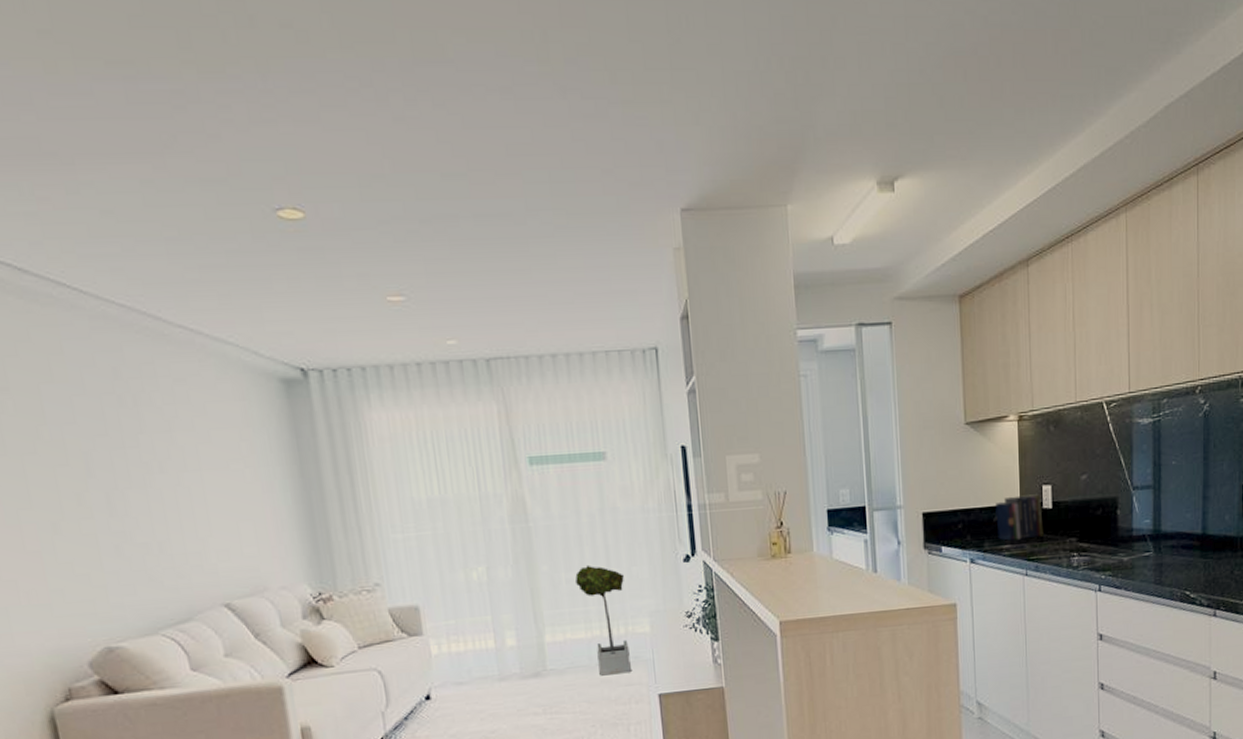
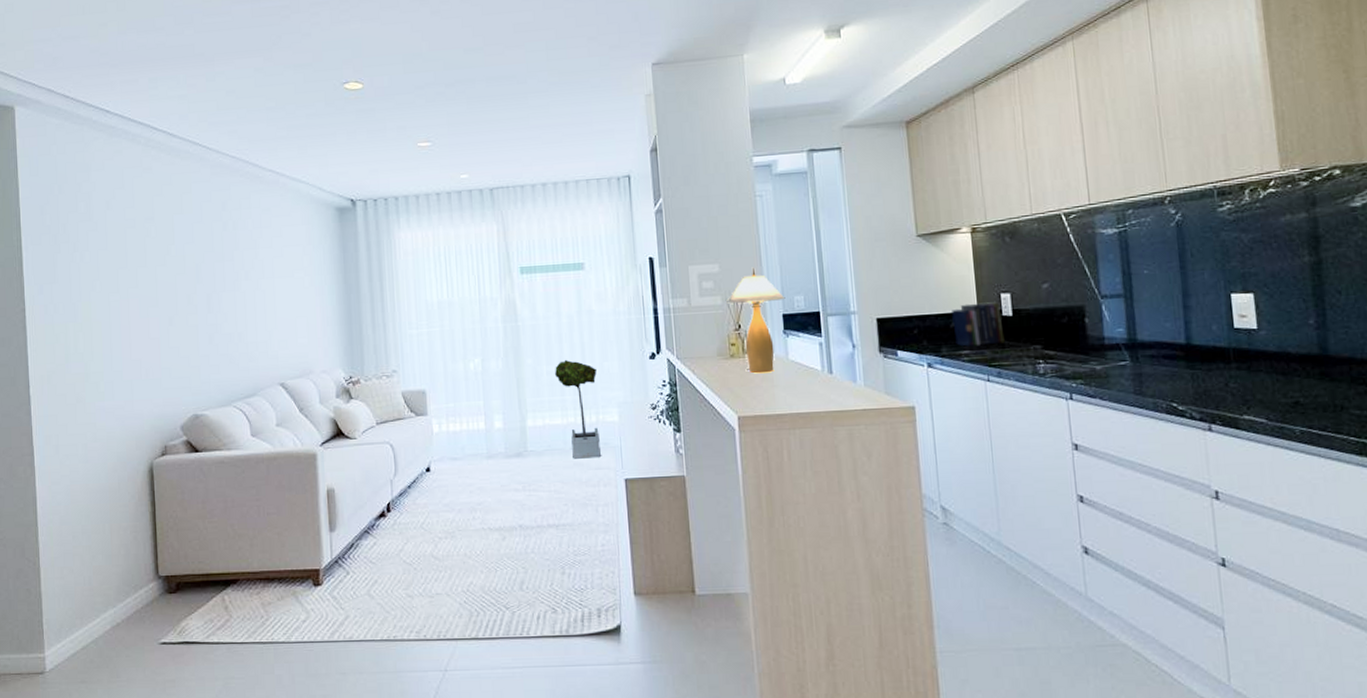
table lamp: none [768,457,830,574] -> present [726,267,786,373]

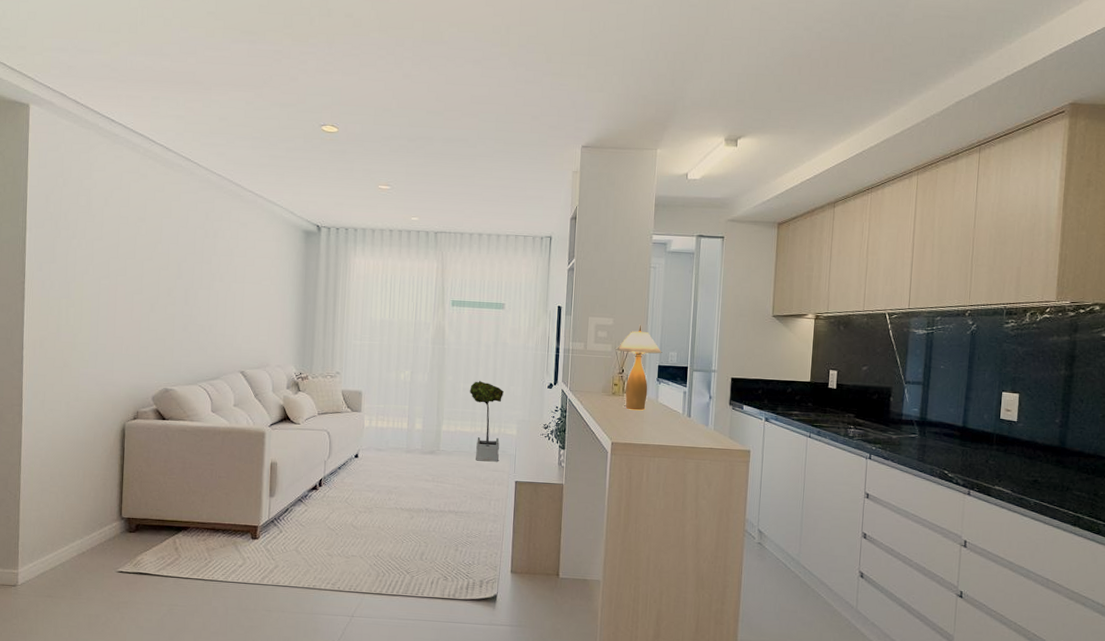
books: present [952,302,1005,347] -> none [789,375,828,409]

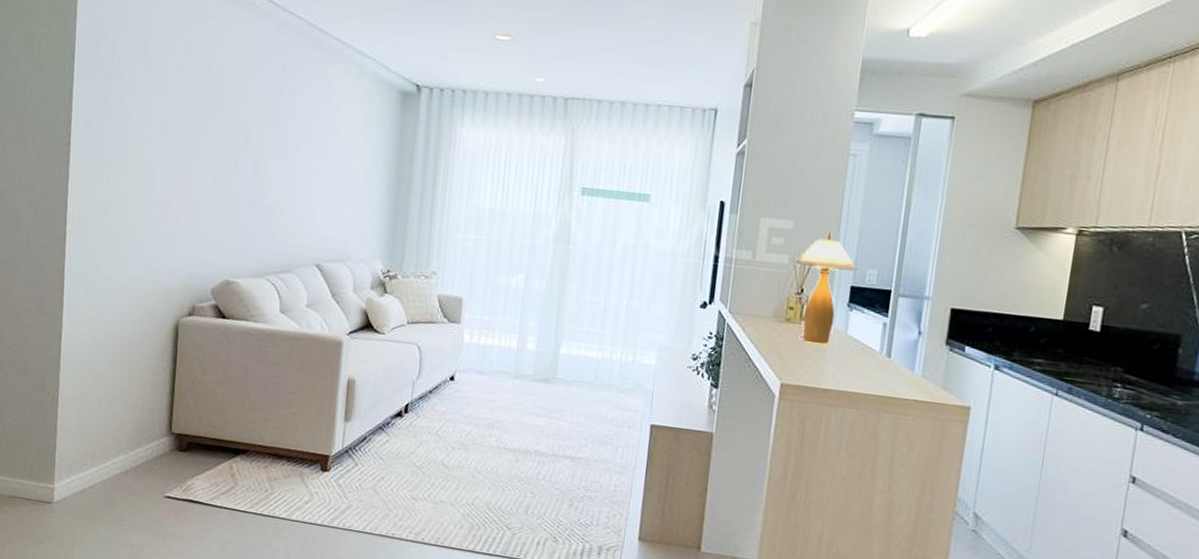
potted tree: present [469,380,504,462] -> none [597,292,642,399]

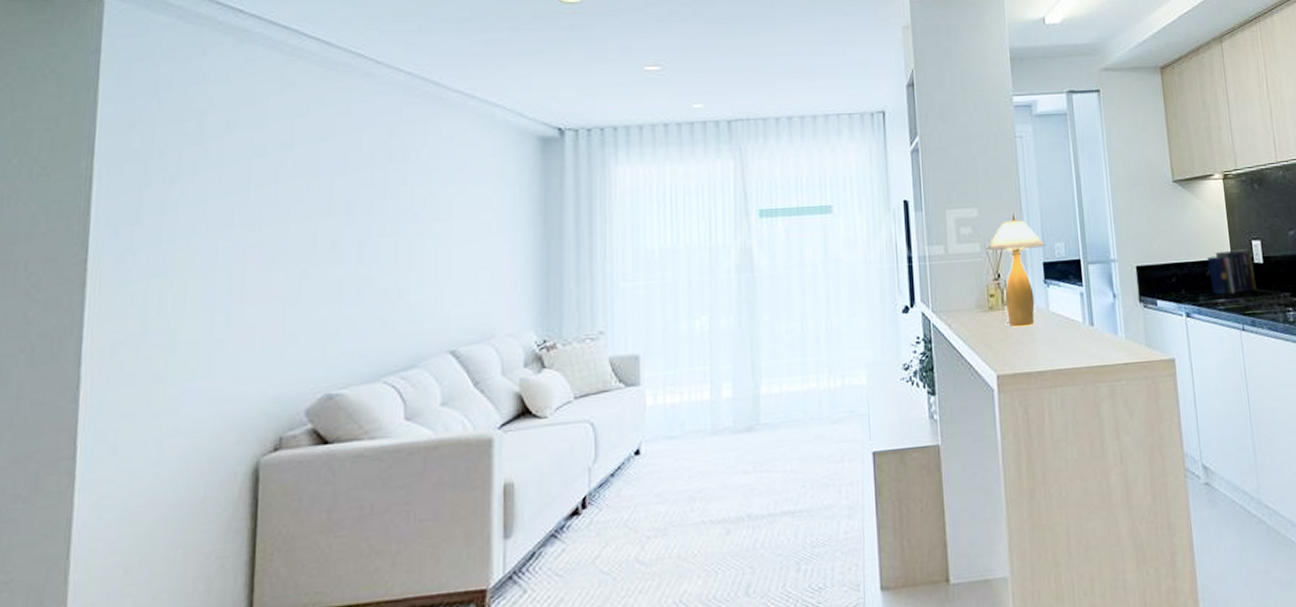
books: none [1031,310,1089,359] -> present [1207,249,1257,295]

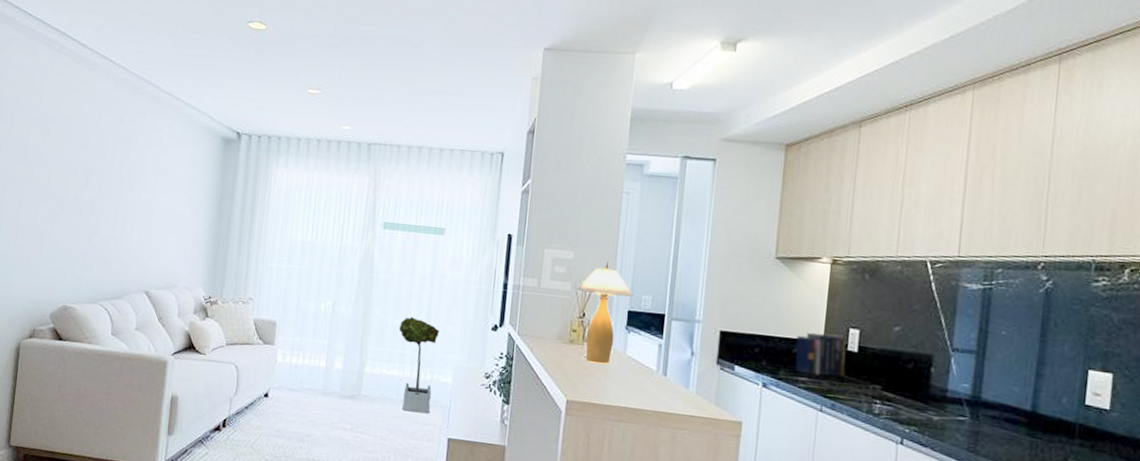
potted tree: none [794,315,846,431] -> present [398,316,439,414]

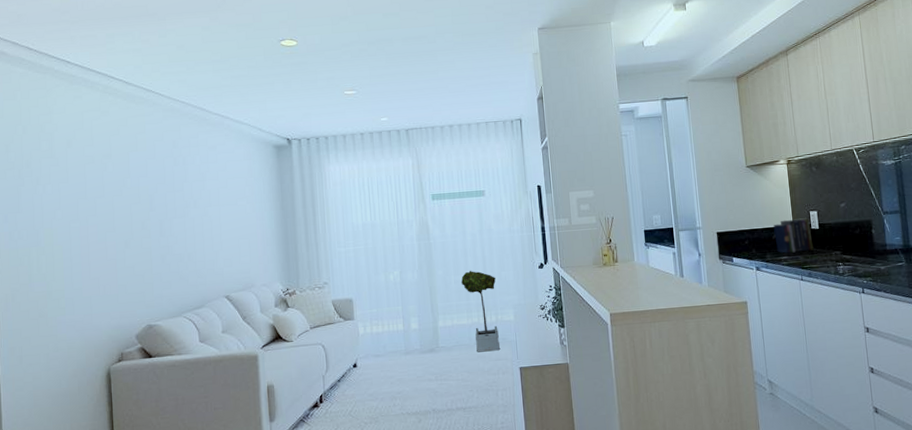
table lamp: present [576,260,634,363] -> none [600,192,646,278]

